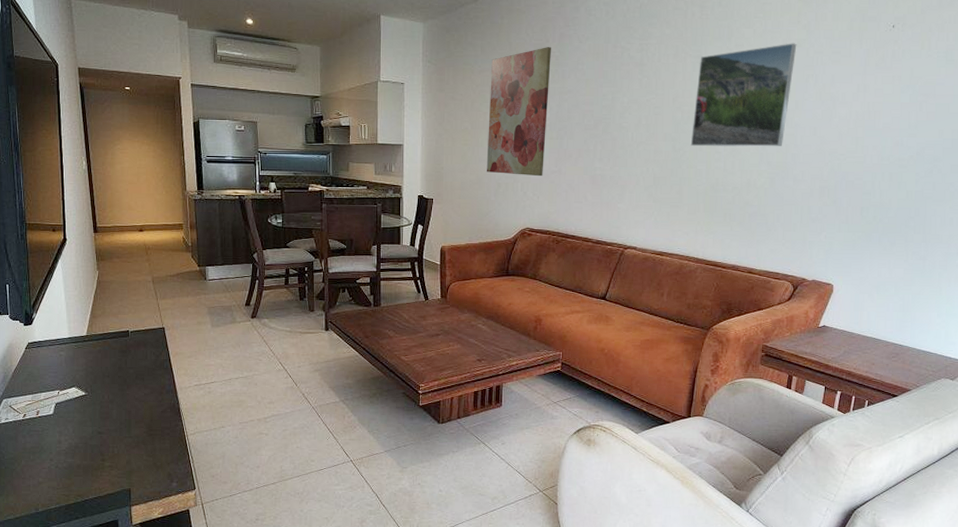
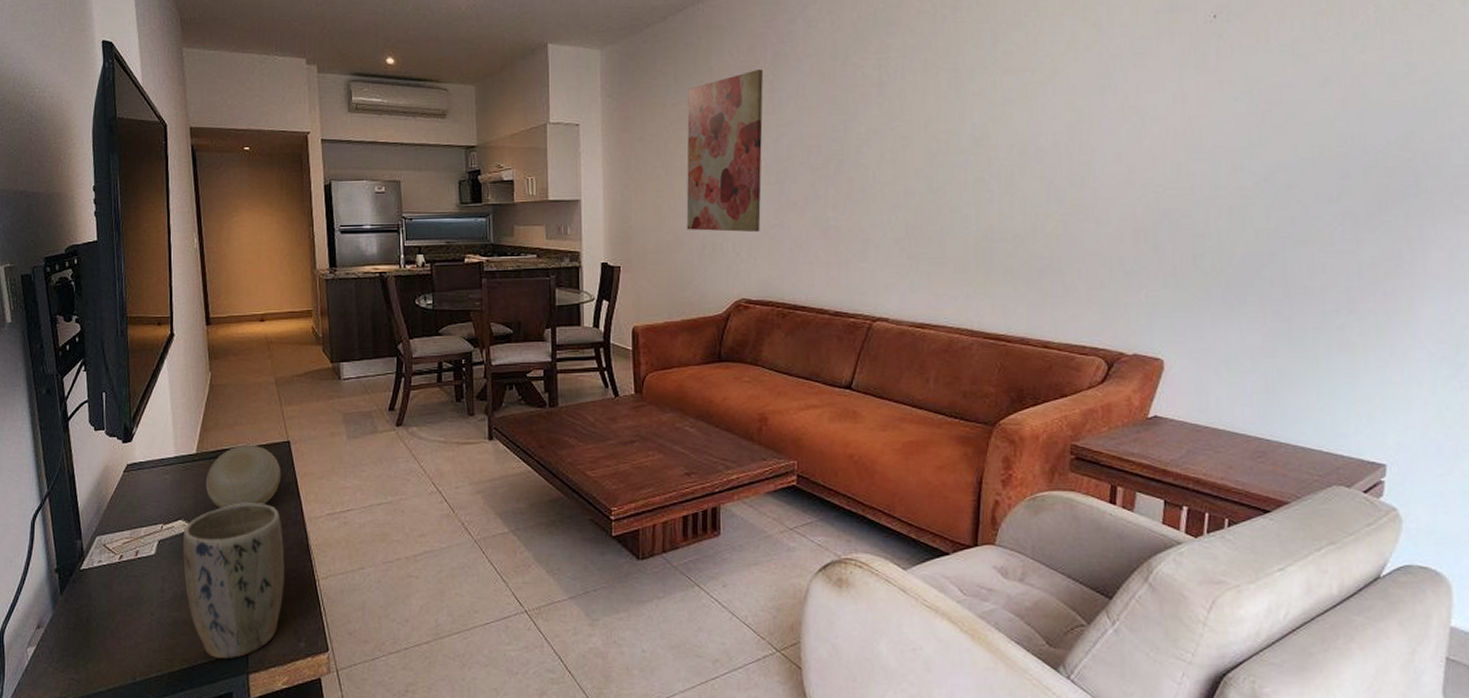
plant pot: none [76,375,160,494] -> present [183,502,285,658]
decorative ball: none [94,329,157,380] -> present [205,444,281,509]
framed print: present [690,43,797,147] -> none [951,45,1085,185]

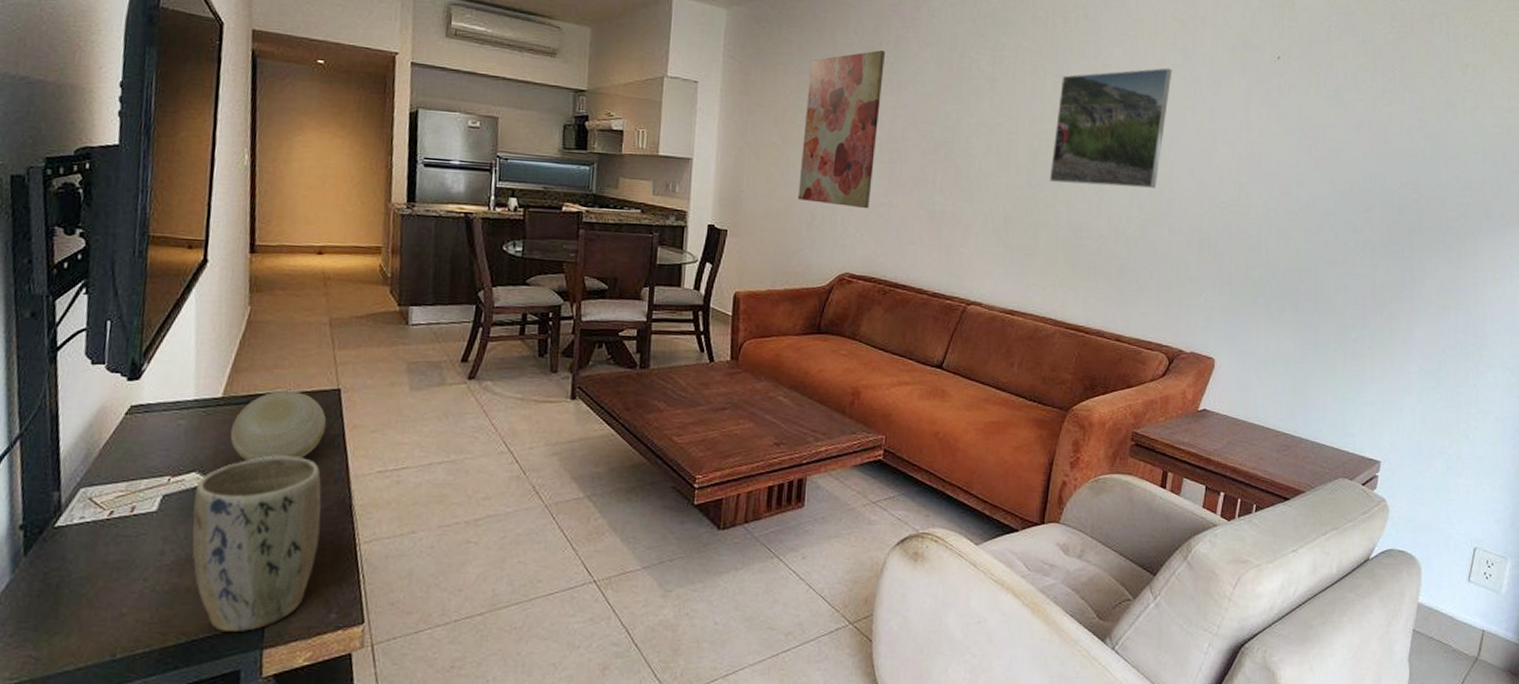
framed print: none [951,45,1085,185] -> present [1049,67,1172,188]

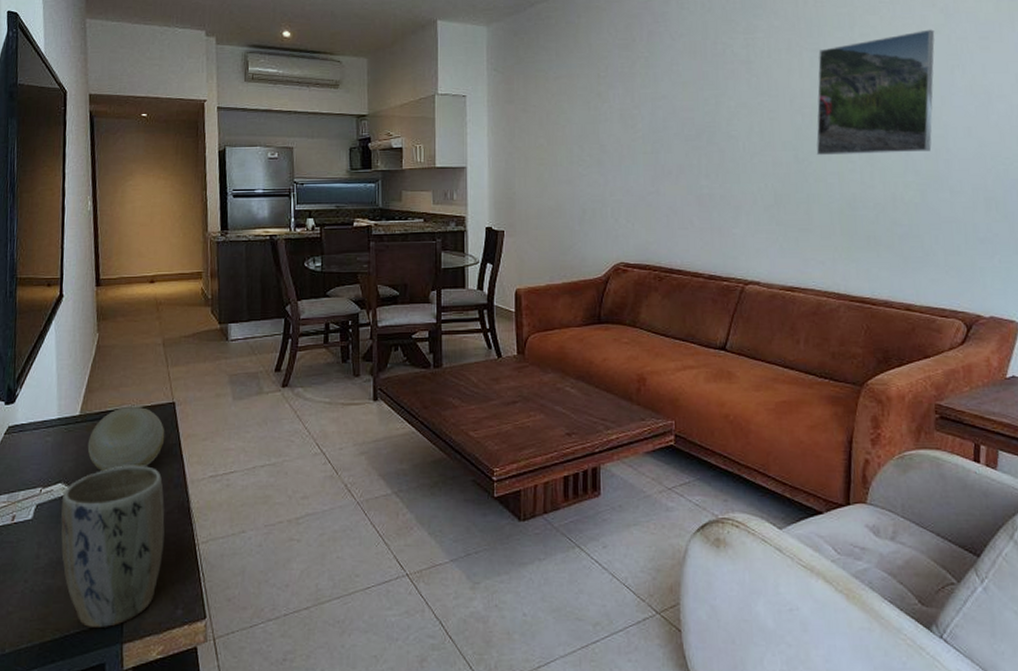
wall art: present [798,50,885,209] -> none [567,47,640,199]

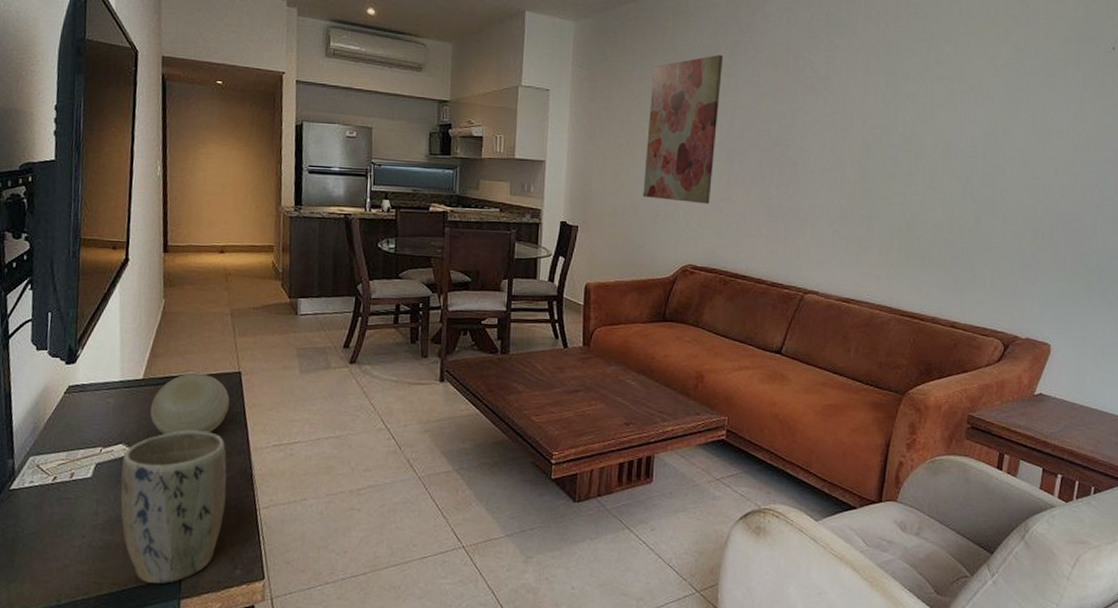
wall art: none [567,47,640,199] -> present [643,55,723,205]
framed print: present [816,29,935,156] -> none [883,62,1005,180]

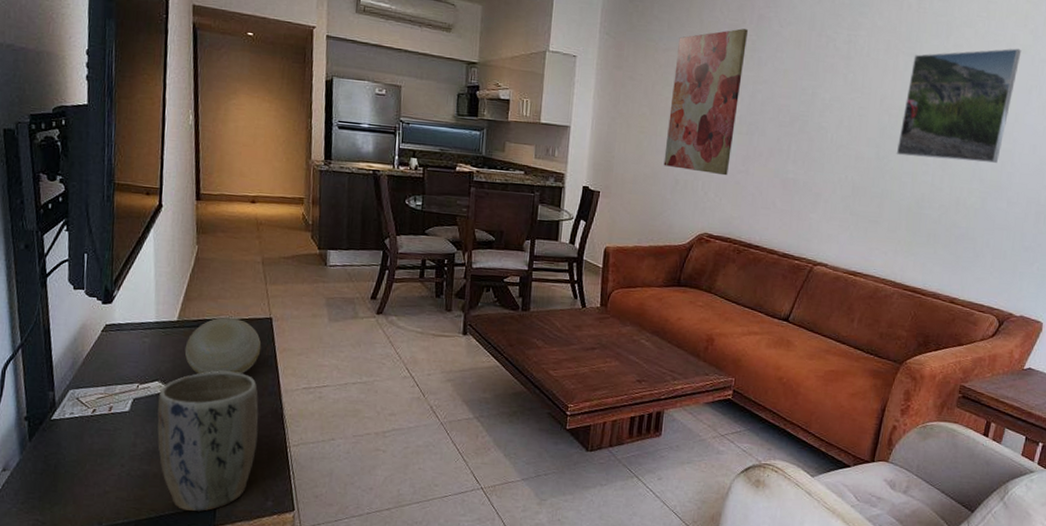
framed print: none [883,62,1005,180] -> present [896,48,1022,163]

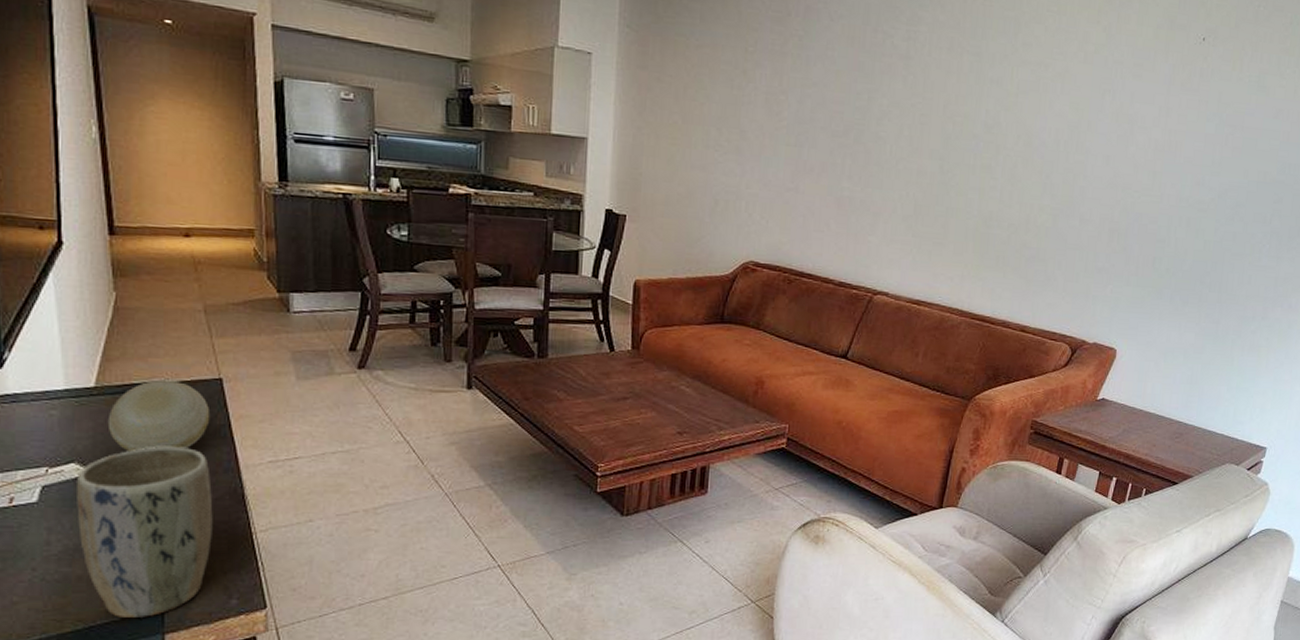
wall art: present [663,28,748,176] -> none [700,22,793,195]
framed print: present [896,48,1022,163] -> none [961,47,1094,176]

